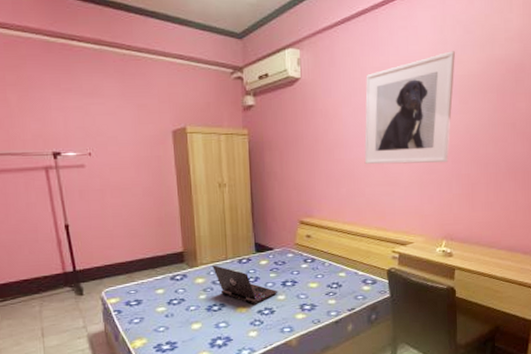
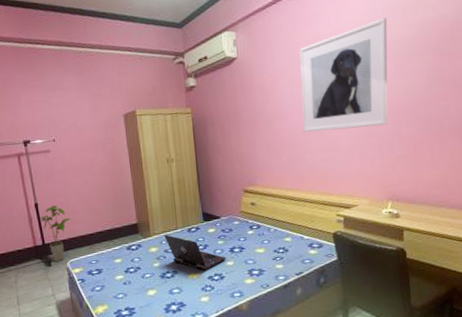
house plant: none [70,228,109,291] -> present [39,205,72,263]

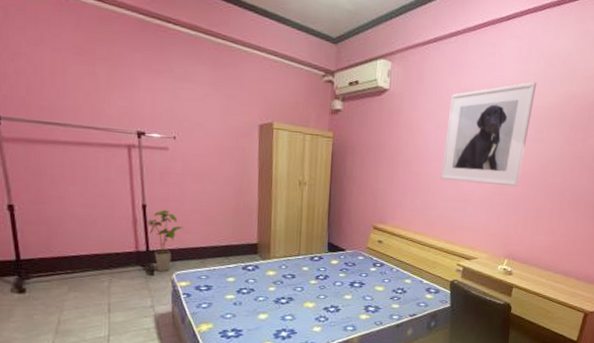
laptop: present [164,235,227,271] -> none [285,260,346,301]

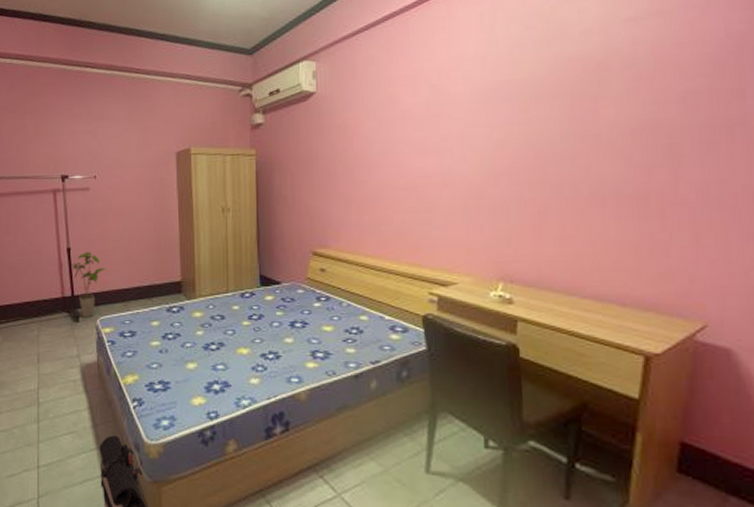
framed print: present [440,82,536,187] -> none [392,51,510,188]

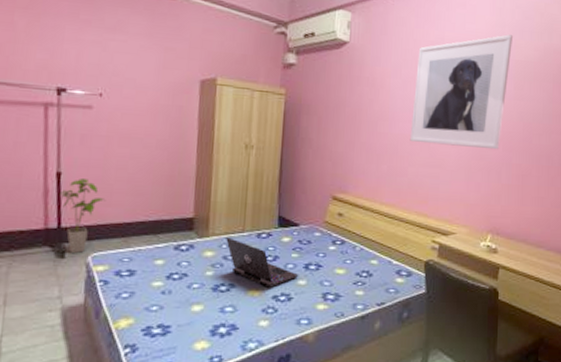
laptop: none [212,298,286,346] -> present [226,237,299,288]
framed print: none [392,51,510,188] -> present [409,34,512,150]

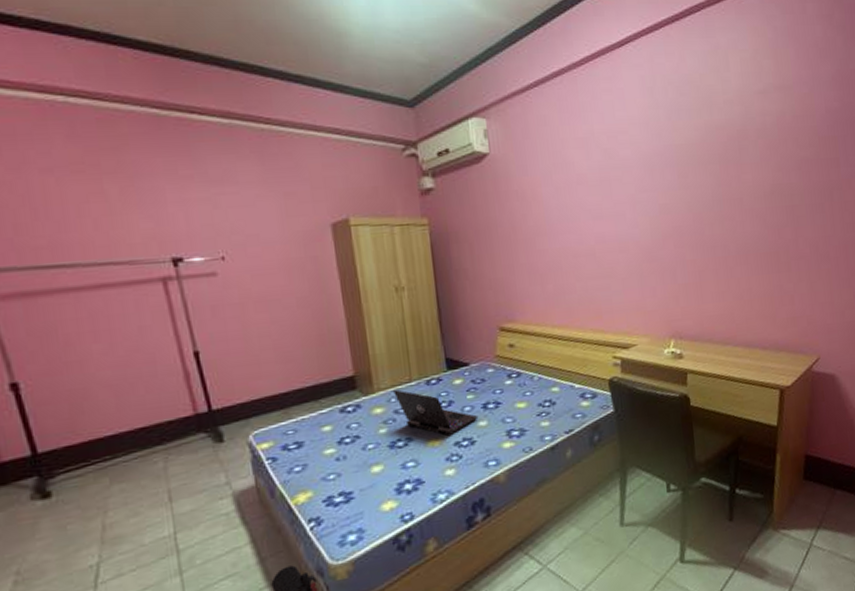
house plant: present [59,179,106,254] -> none [201,354,255,436]
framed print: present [409,34,512,150] -> none [567,117,671,254]

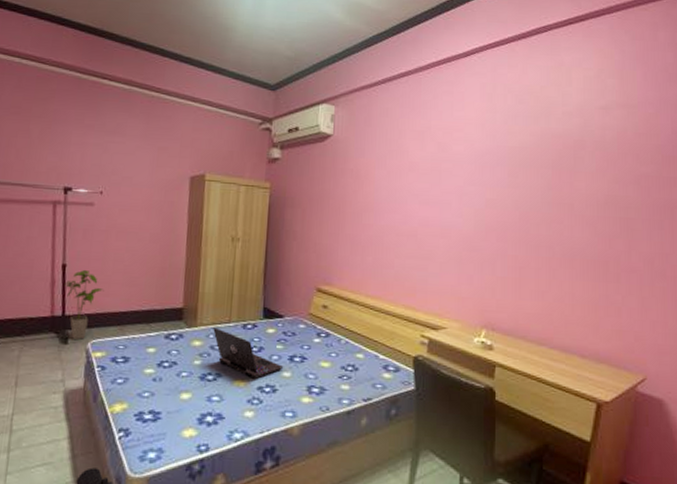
house plant: none [201,354,255,436] -> present [64,270,104,341]

